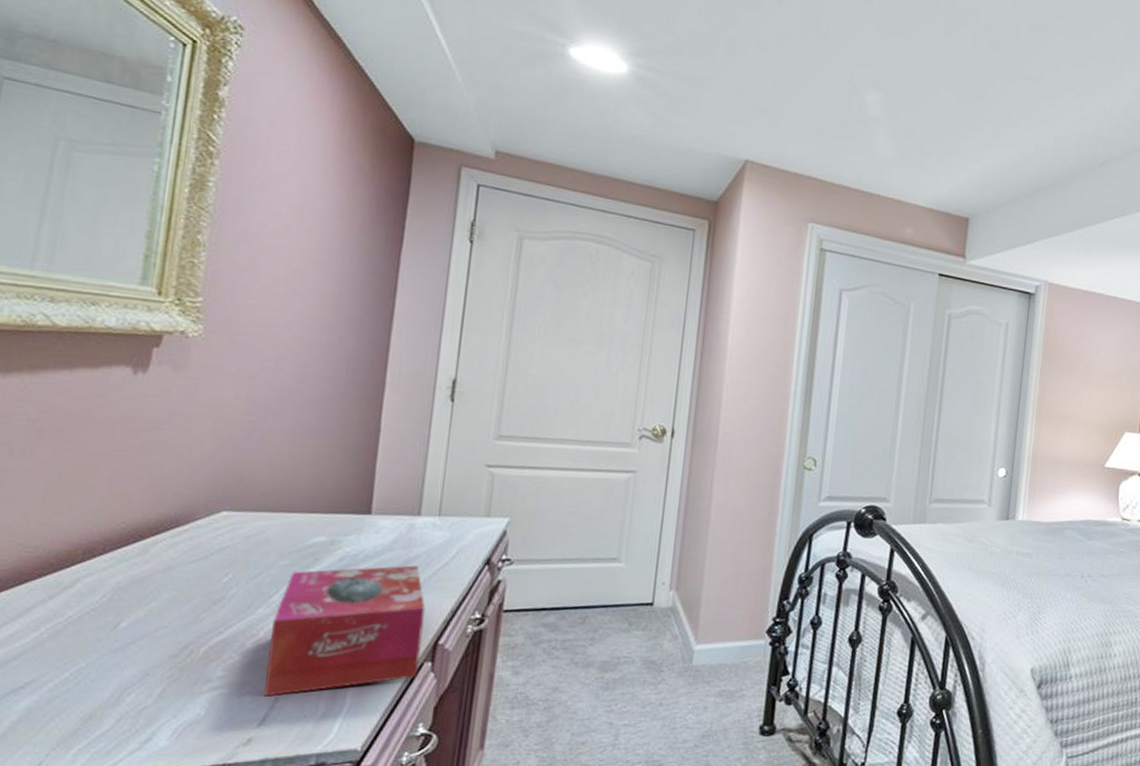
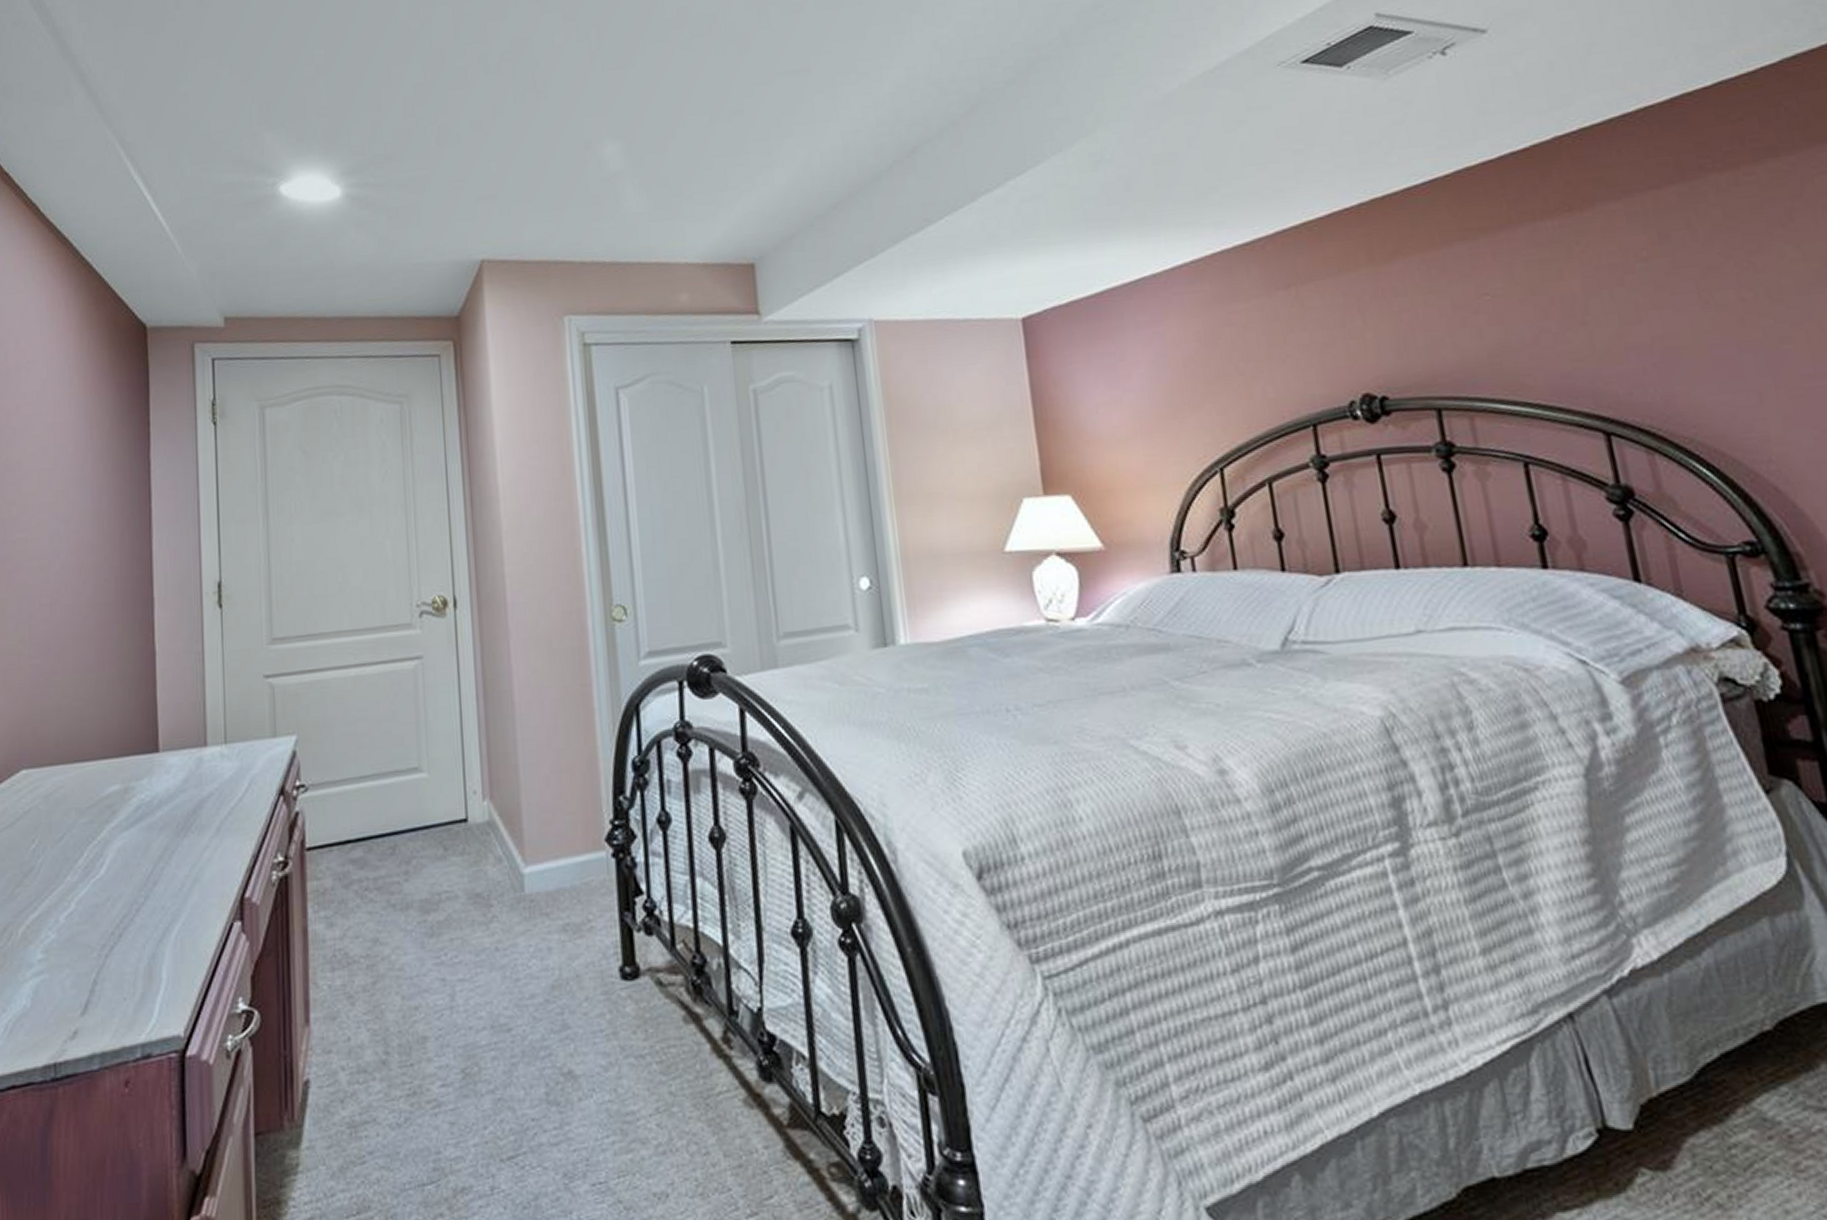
tissue box: present [264,565,426,697] -> none [82,806,229,979]

